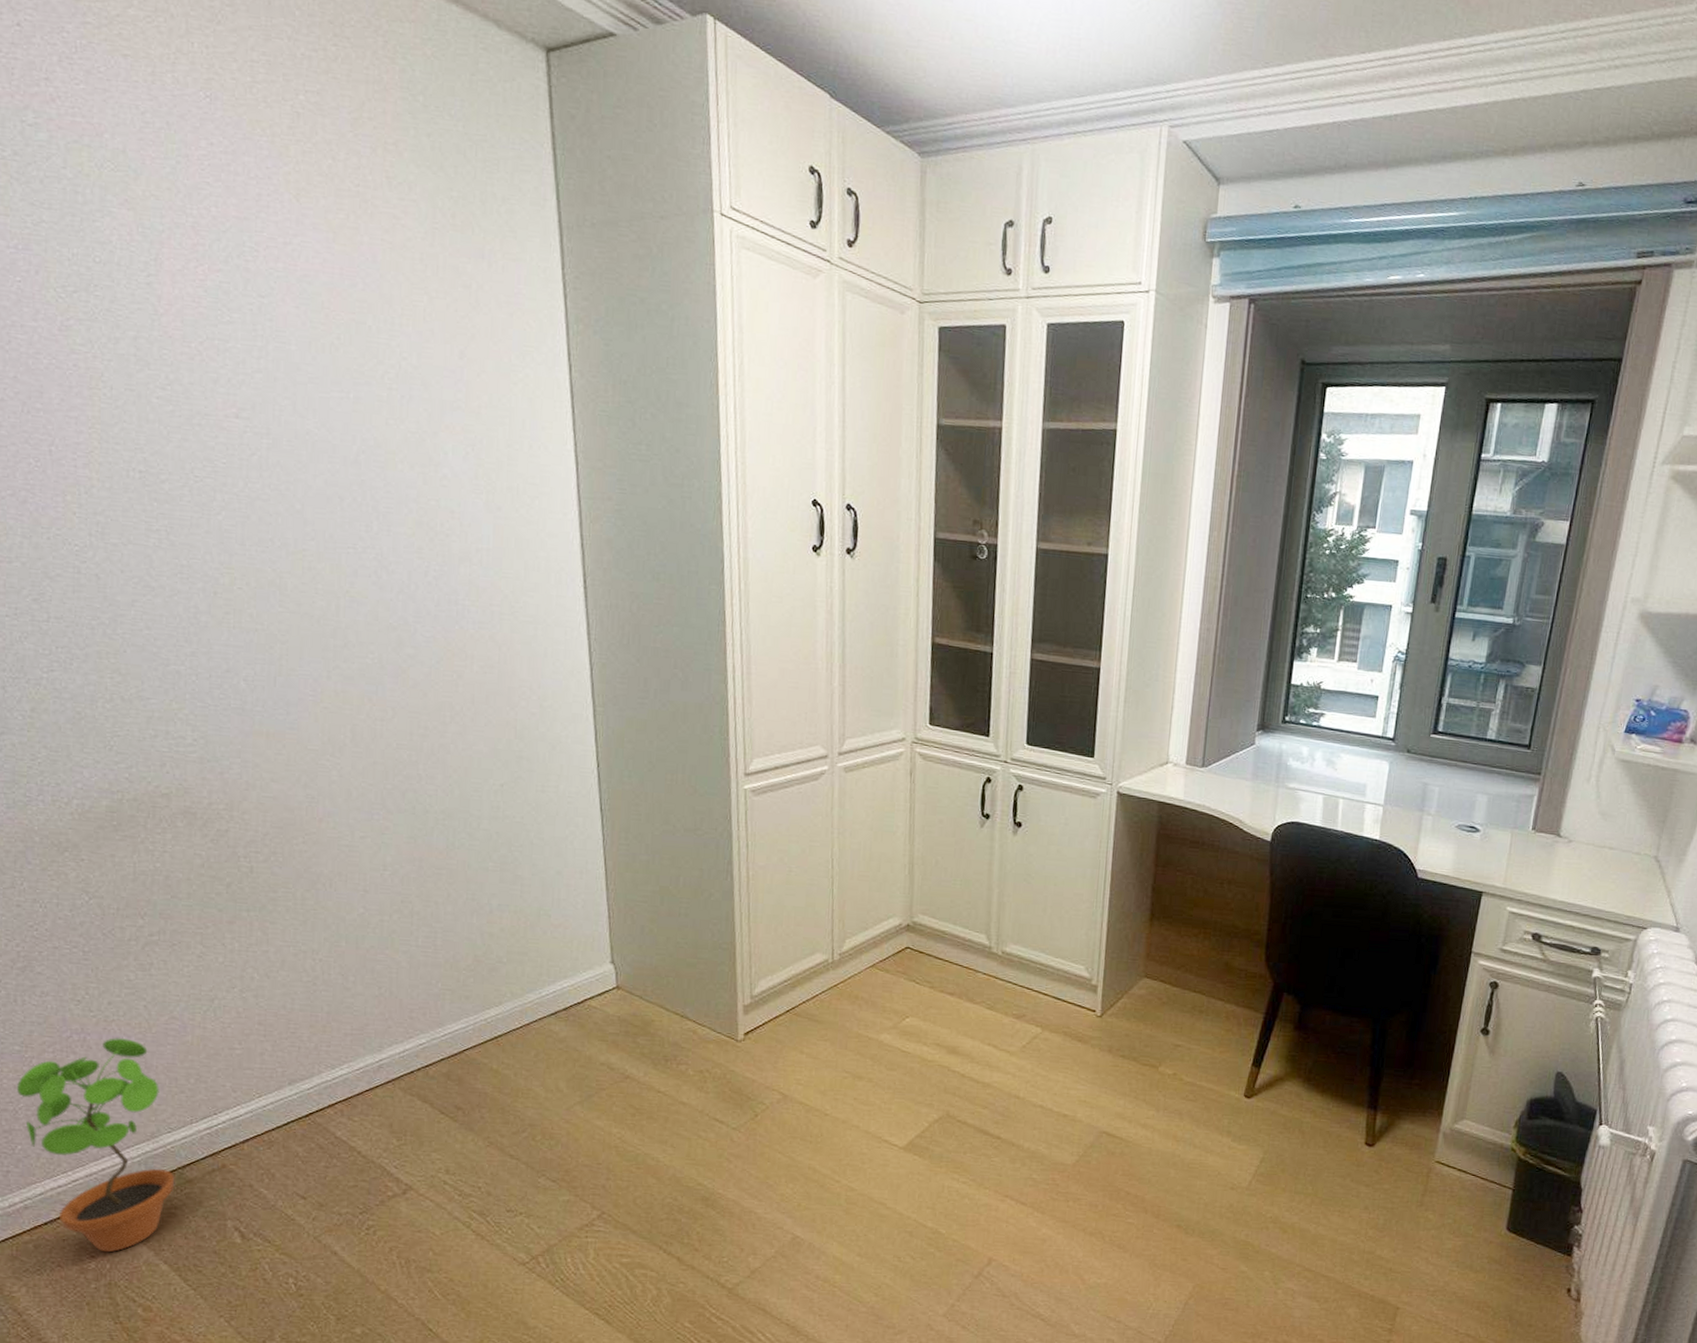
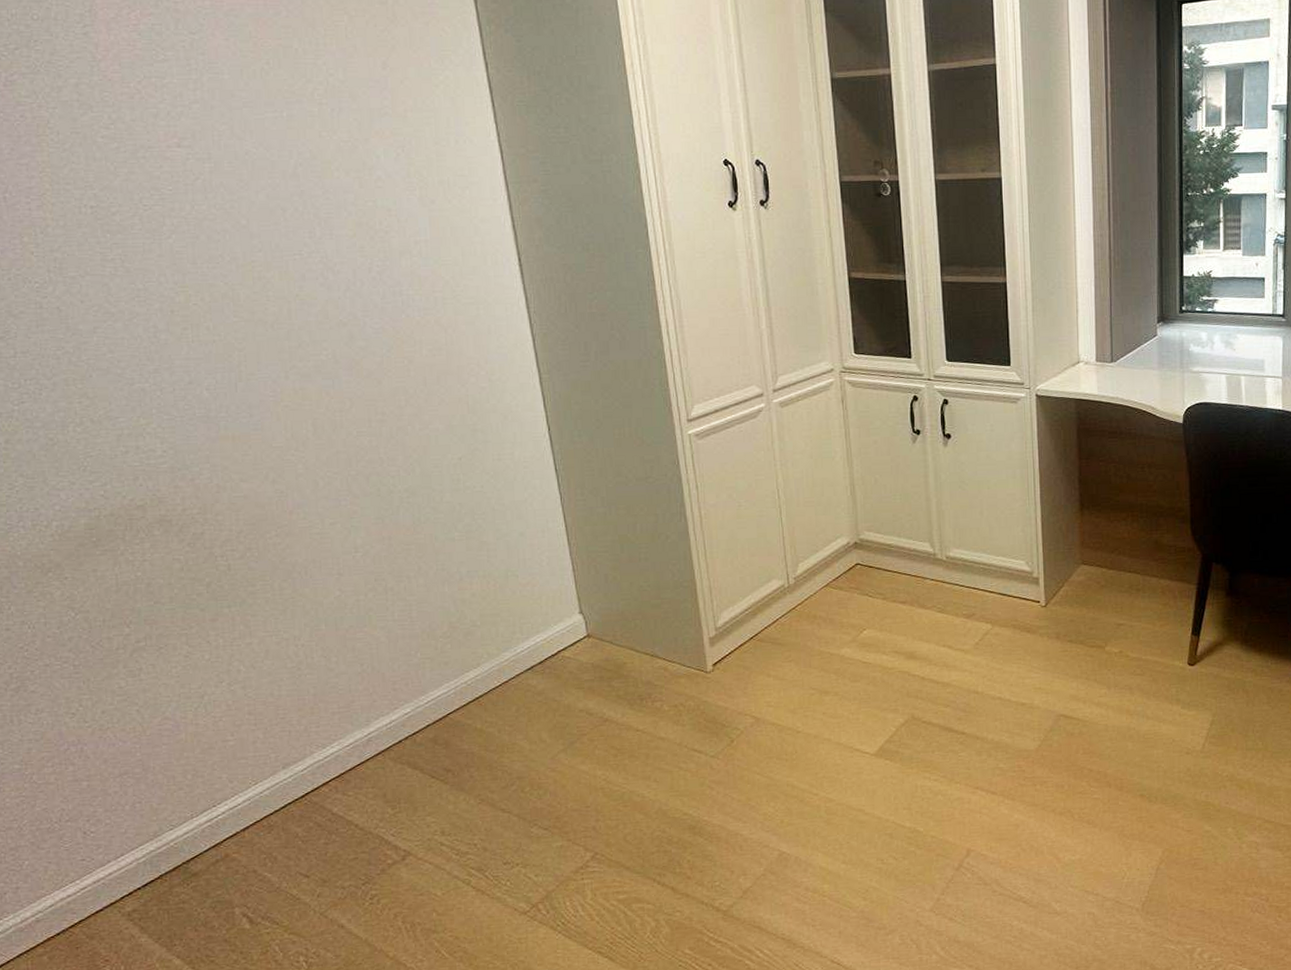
potted plant: present [17,1037,175,1253] -> none [20,743,181,955]

